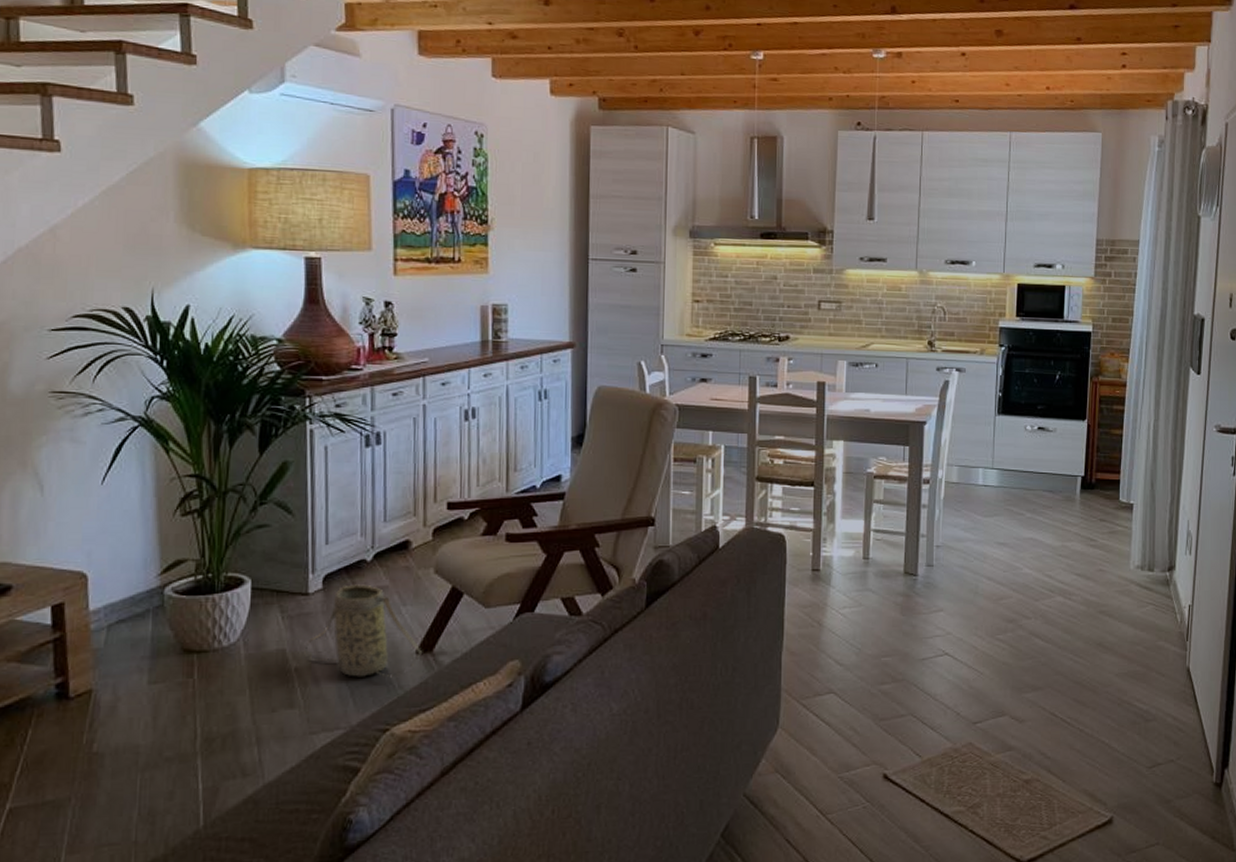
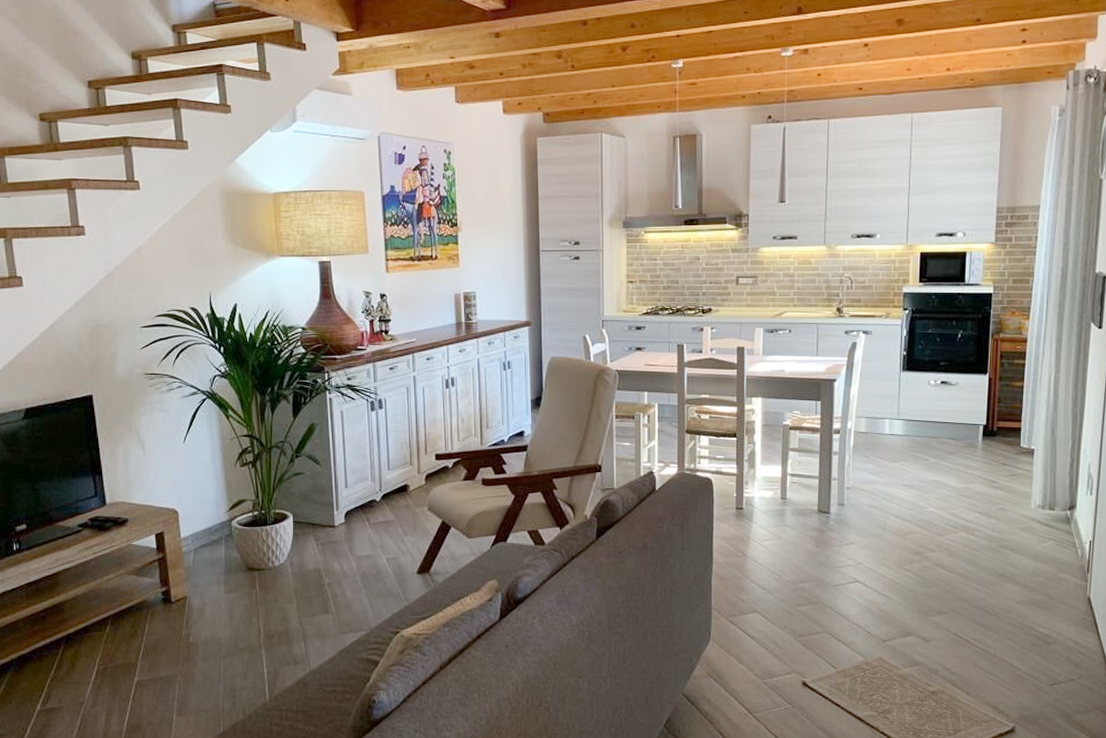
basket: present [304,584,423,678] -> none [334,519,422,592]

